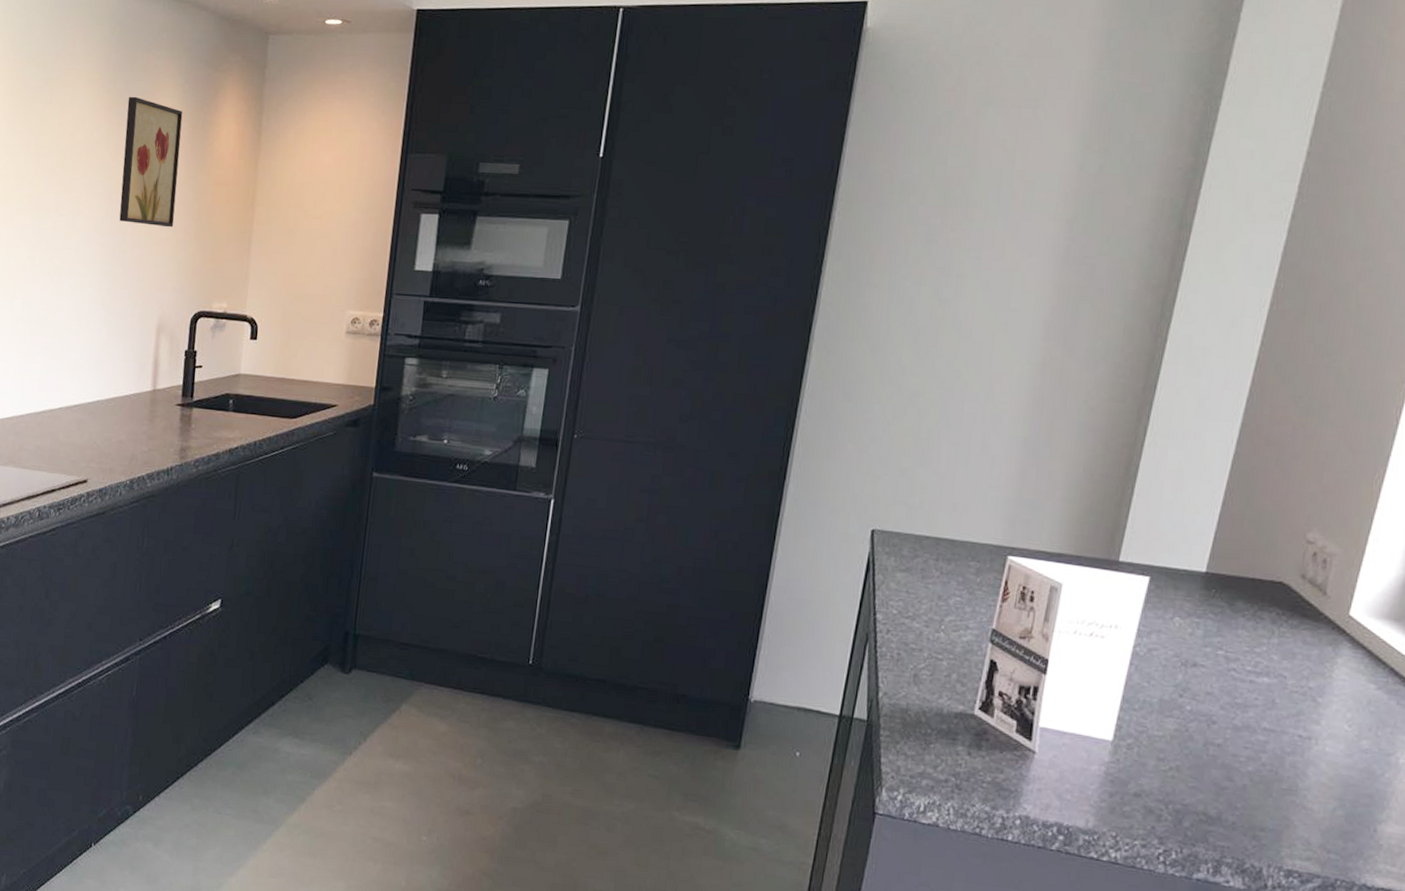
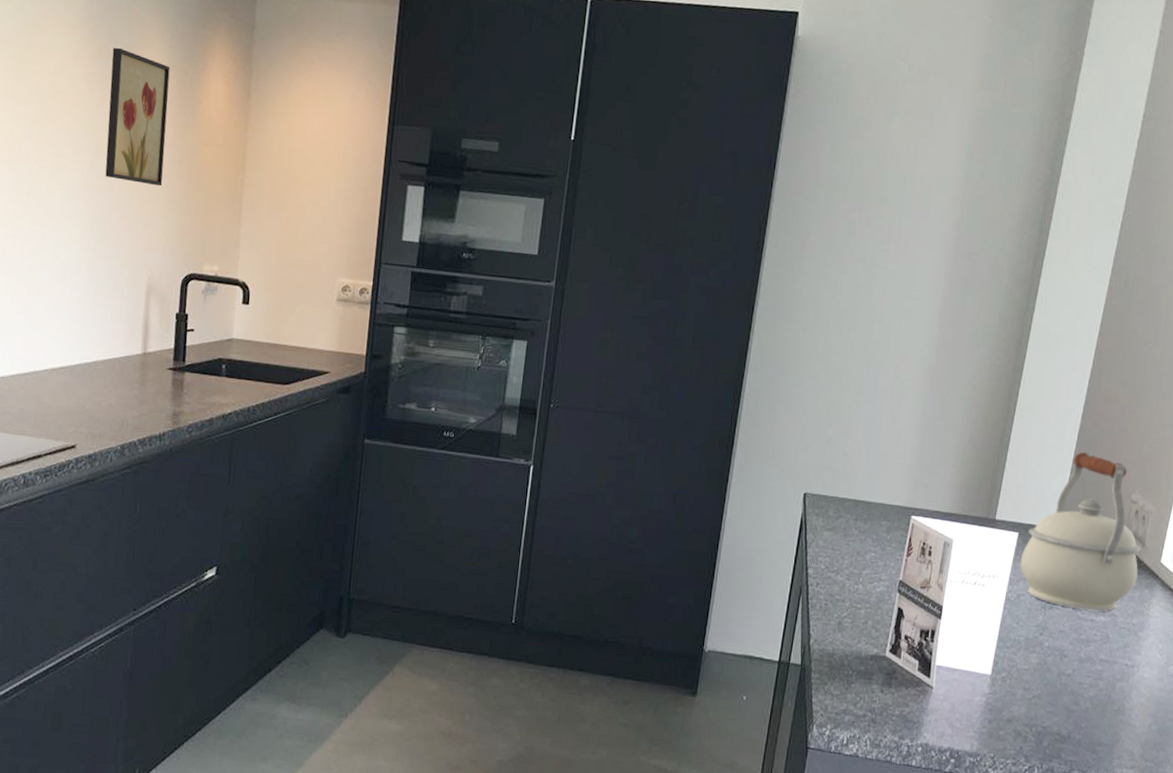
kettle: none [1151,483,1321,671] -> present [1020,452,1141,611]

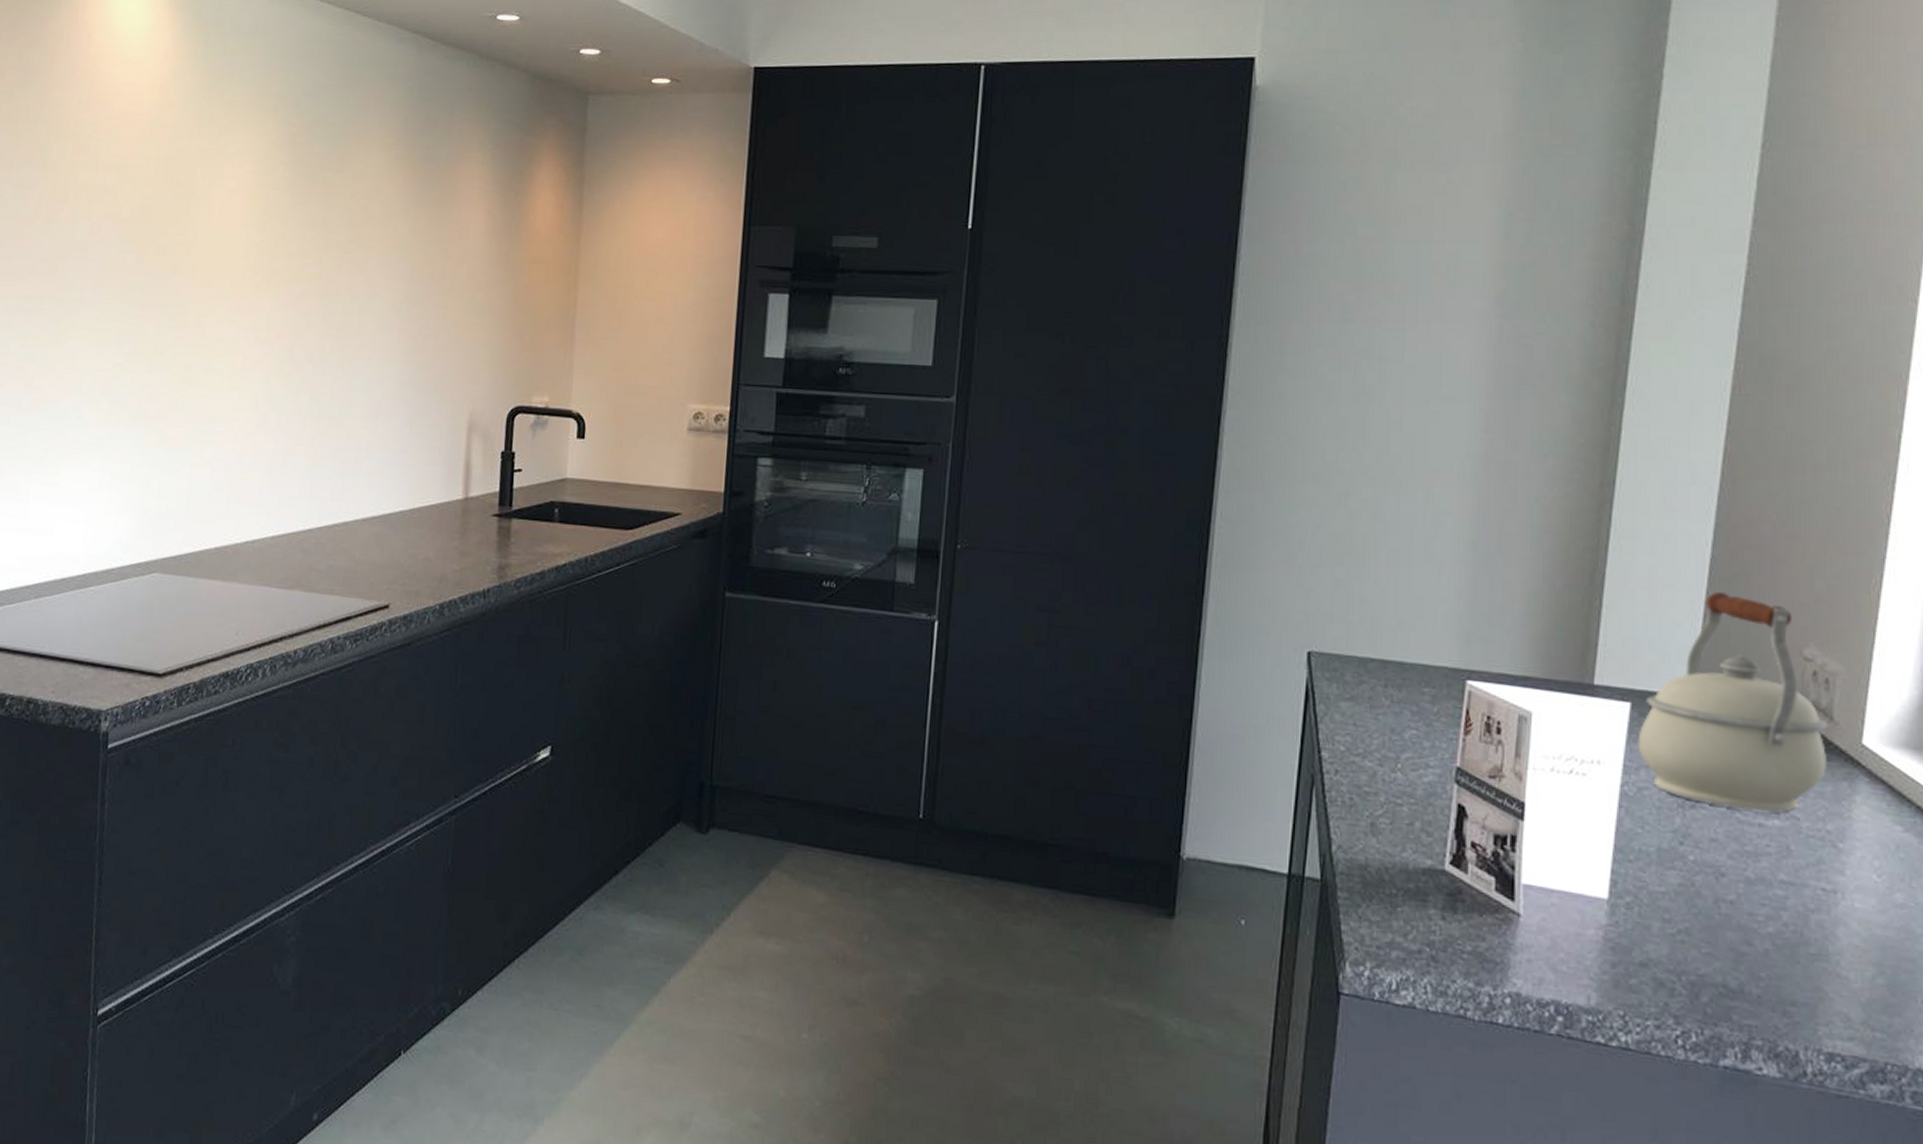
wall art: present [105,47,170,187] -> none [421,163,493,311]

